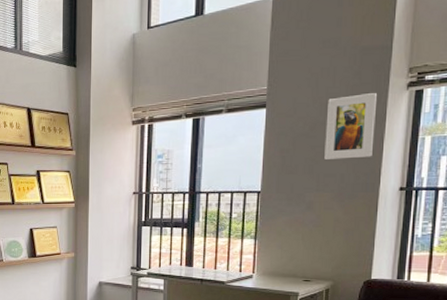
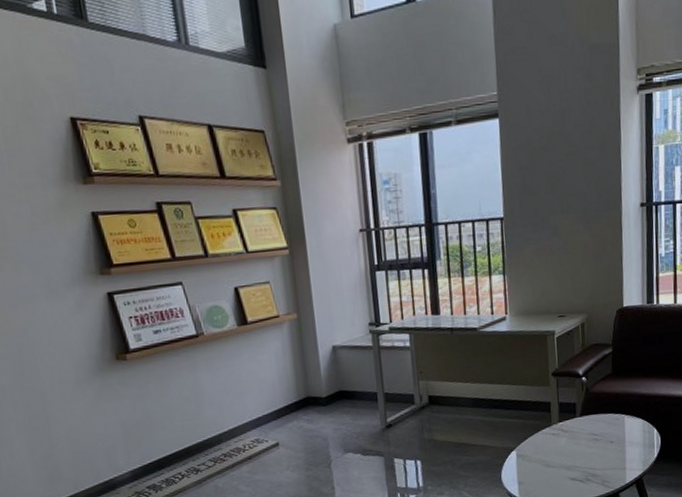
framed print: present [324,93,377,159] -> none [562,98,612,176]

